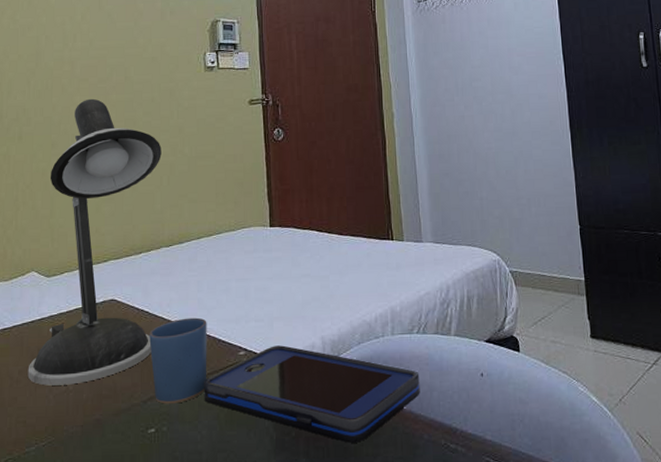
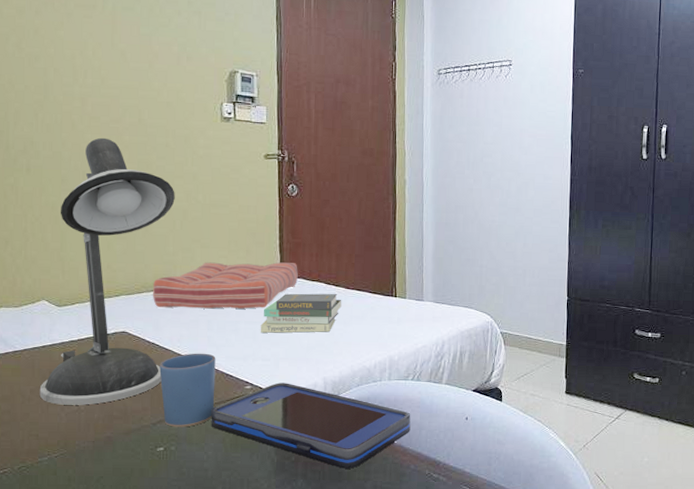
seat cushion: none [140,211,288,270] -> present [152,262,298,309]
books: none [252,241,336,290] -> present [260,293,342,333]

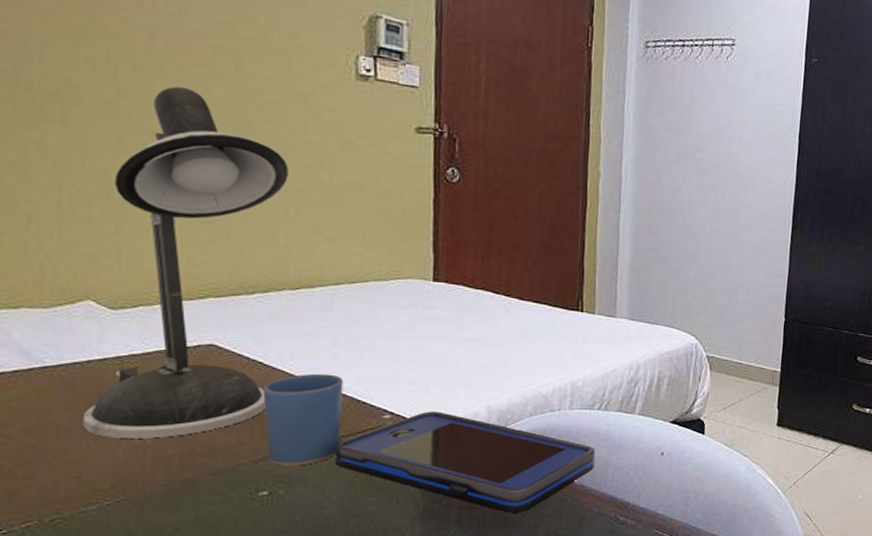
seat cushion: present [152,262,298,309] -> none [253,259,458,320]
books: present [260,293,342,333] -> none [404,303,514,352]

